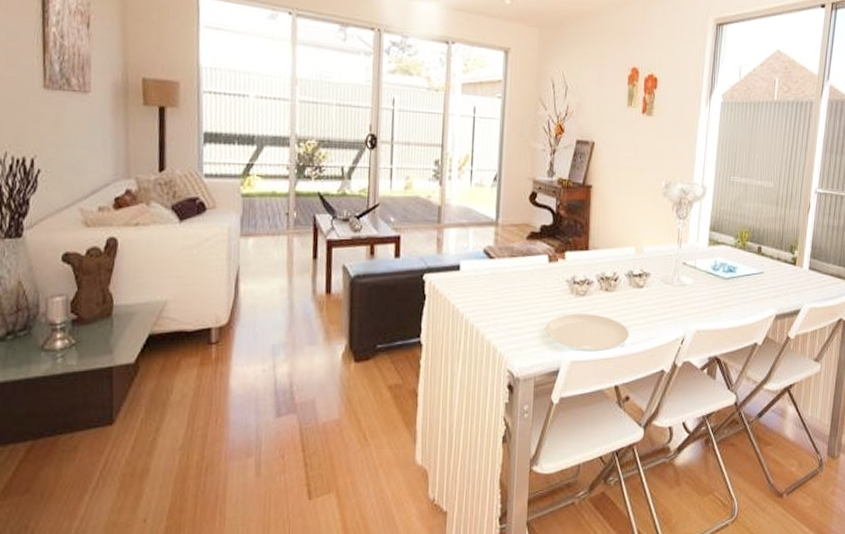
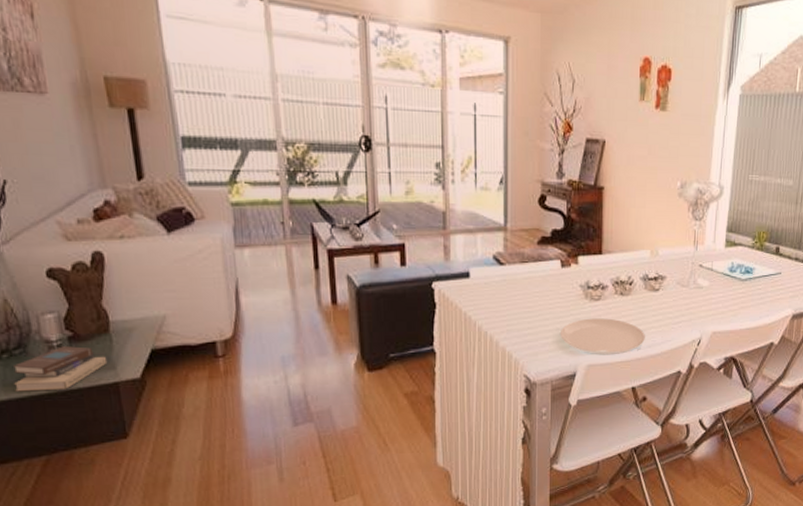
books: none [12,329,106,374] -> present [12,346,108,392]

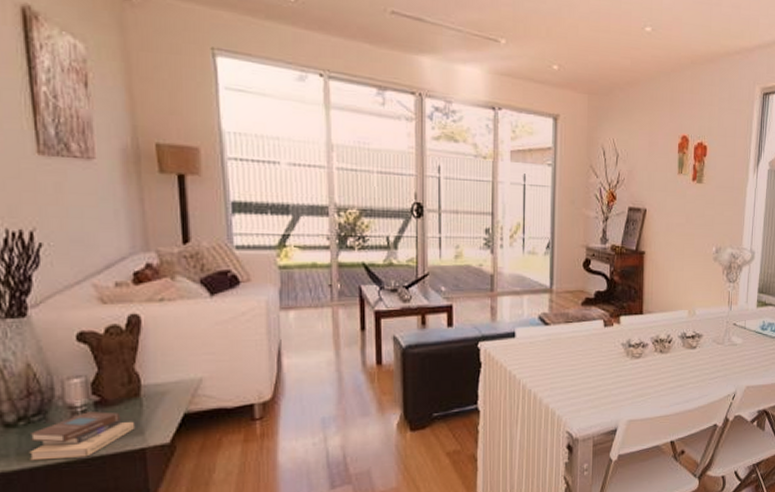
plate: present [561,318,645,355] -> none [603,375,683,411]

